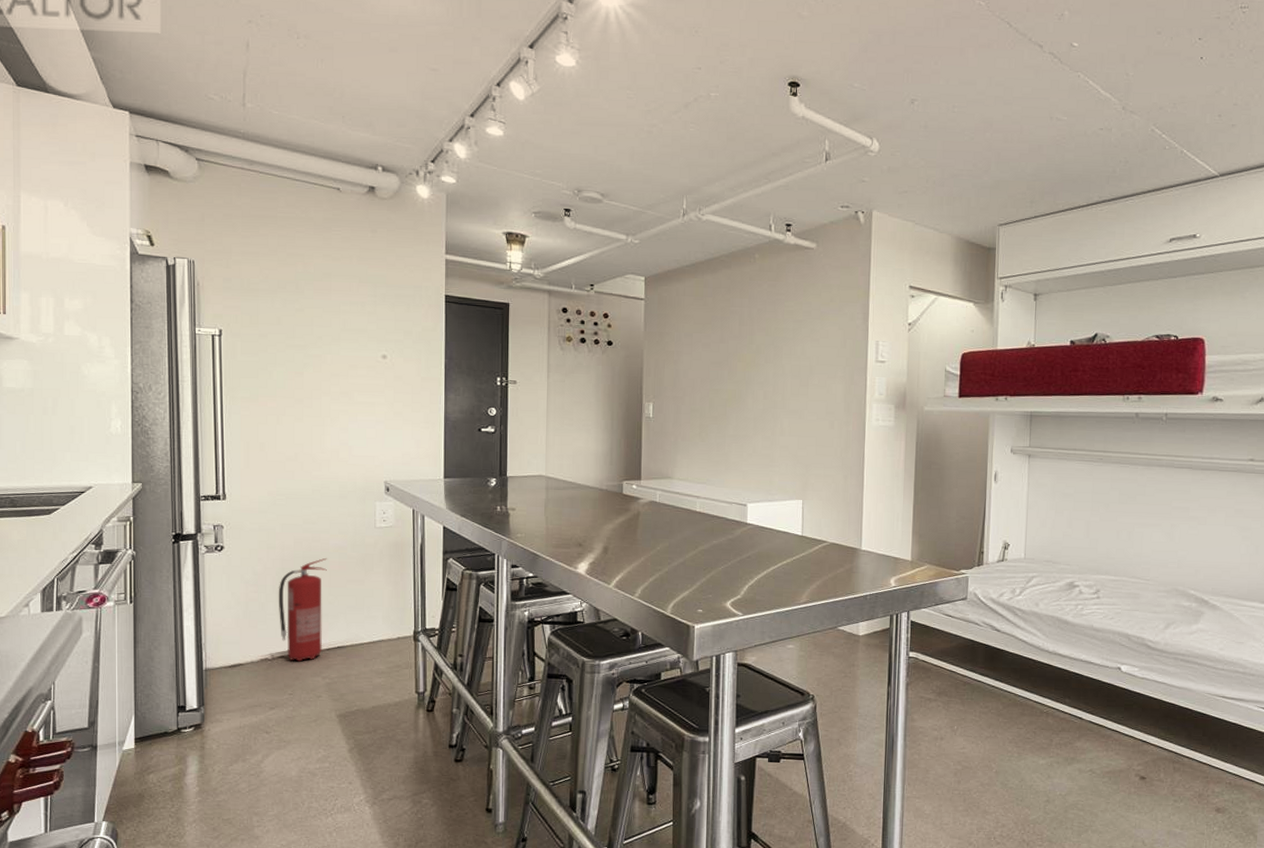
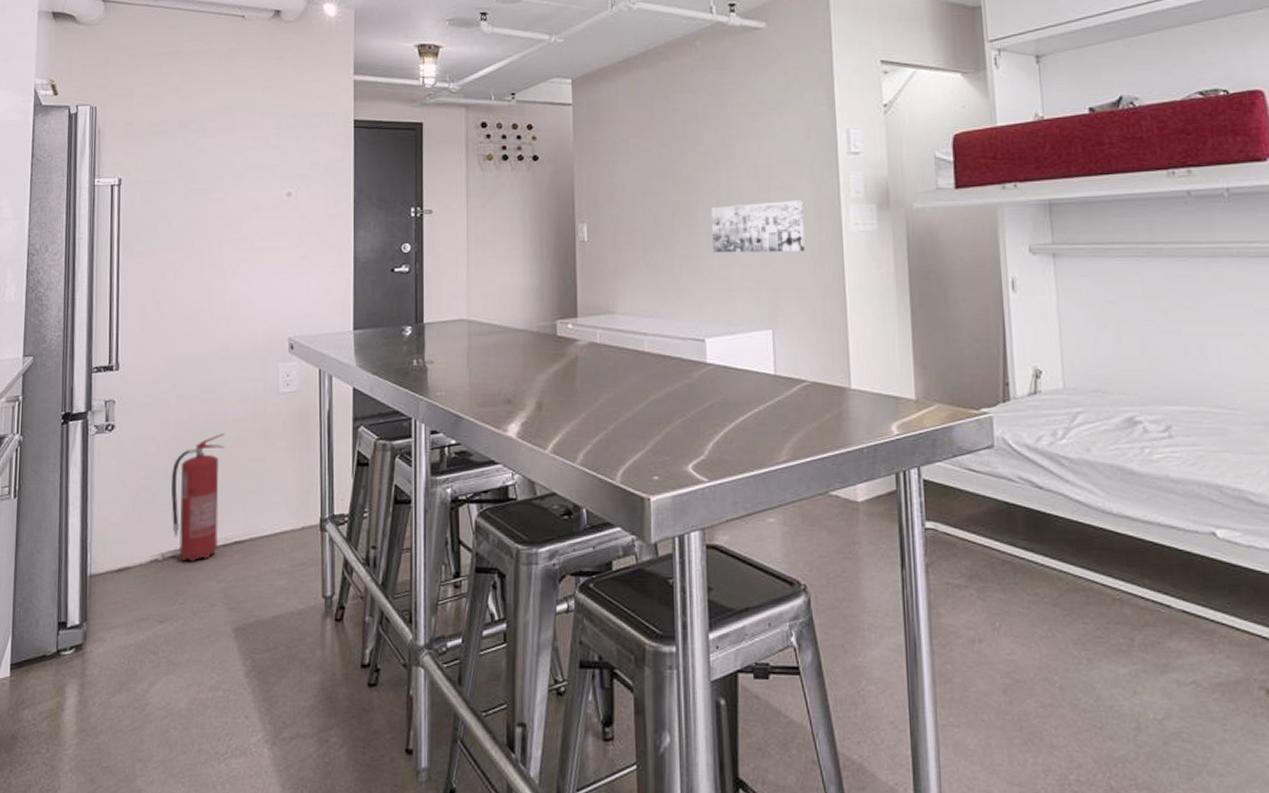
wall art: none [758,396,835,439] -> present [711,200,805,253]

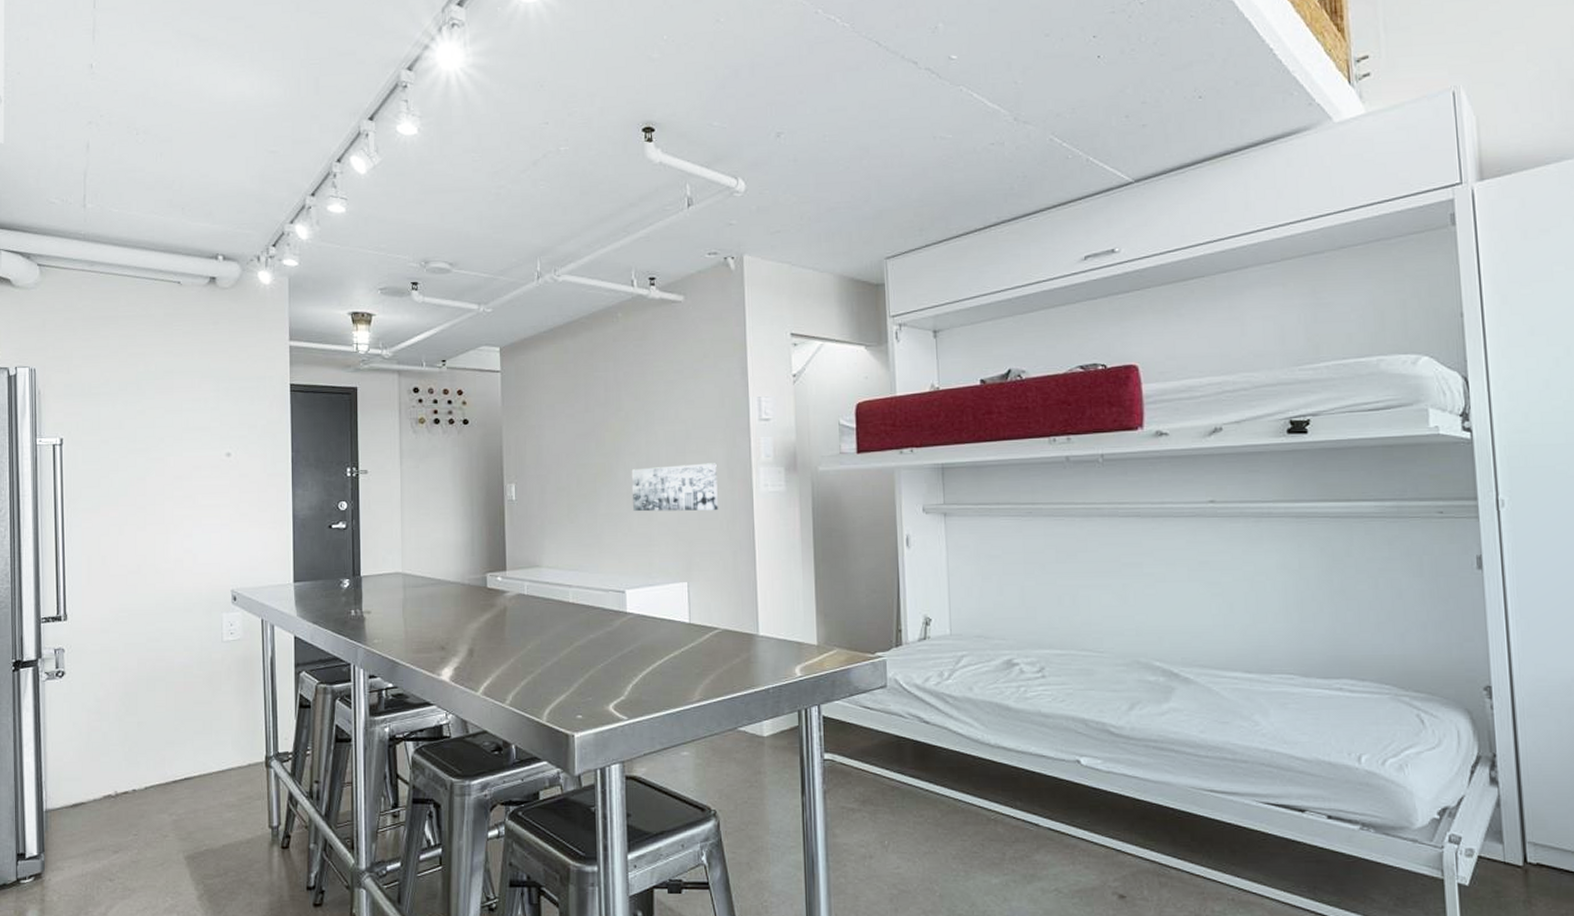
fire extinguisher: present [171,434,225,562] -> none [121,679,172,797]

